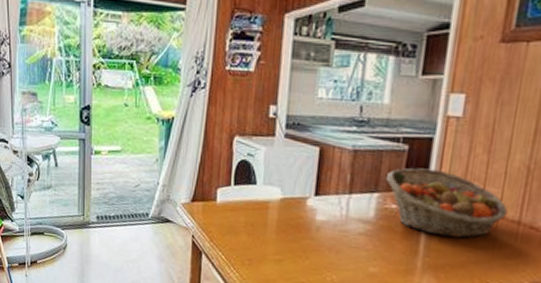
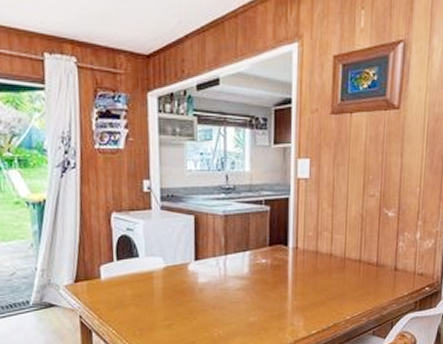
fruit basket: present [387,167,508,238] -> none [255,225,351,281]

